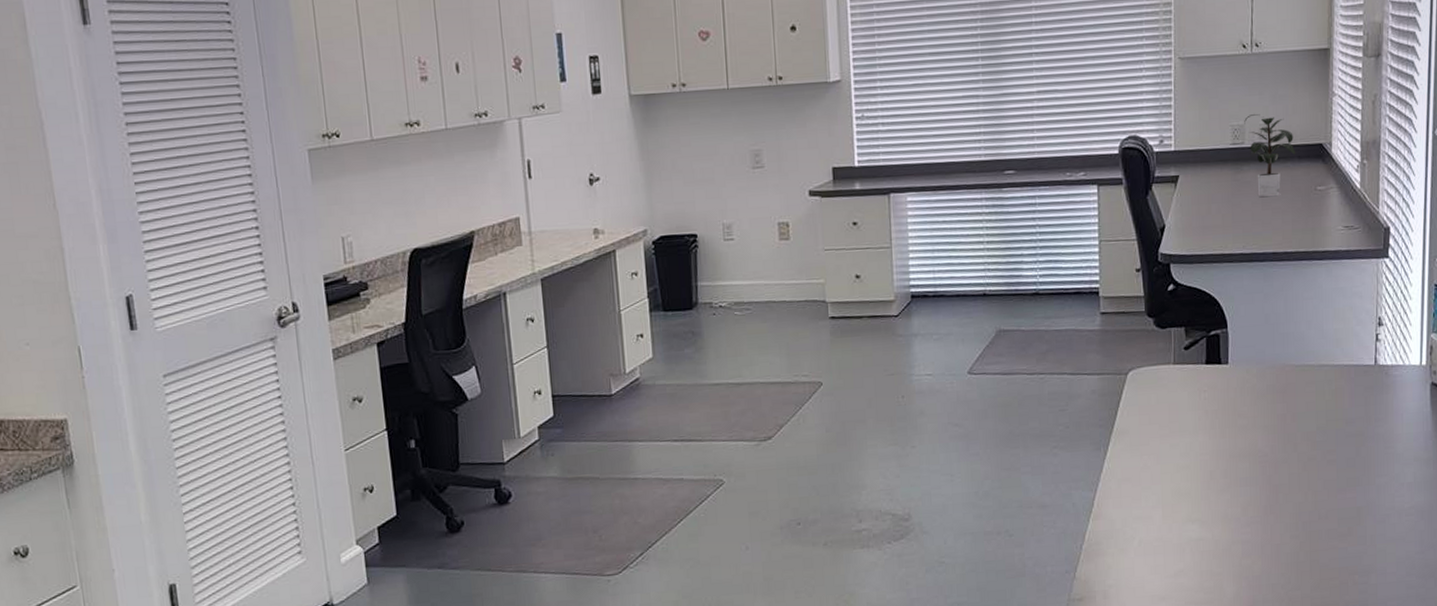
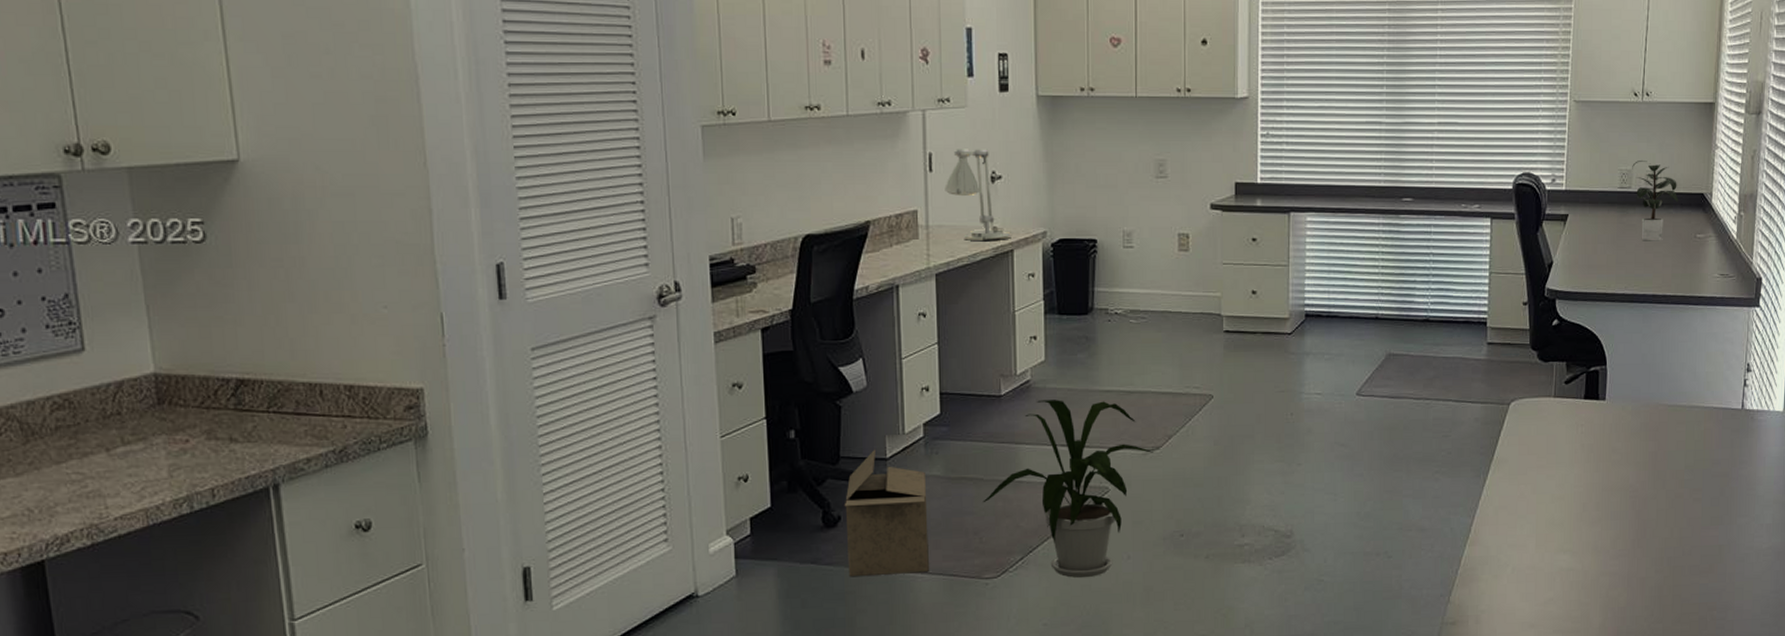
cardboard box: none [466,454,552,580] -> present [844,449,929,577]
desk lamp: none [544,152,613,244] -> present [944,149,1011,242]
house plant: none [600,394,766,571] -> present [983,400,1153,578]

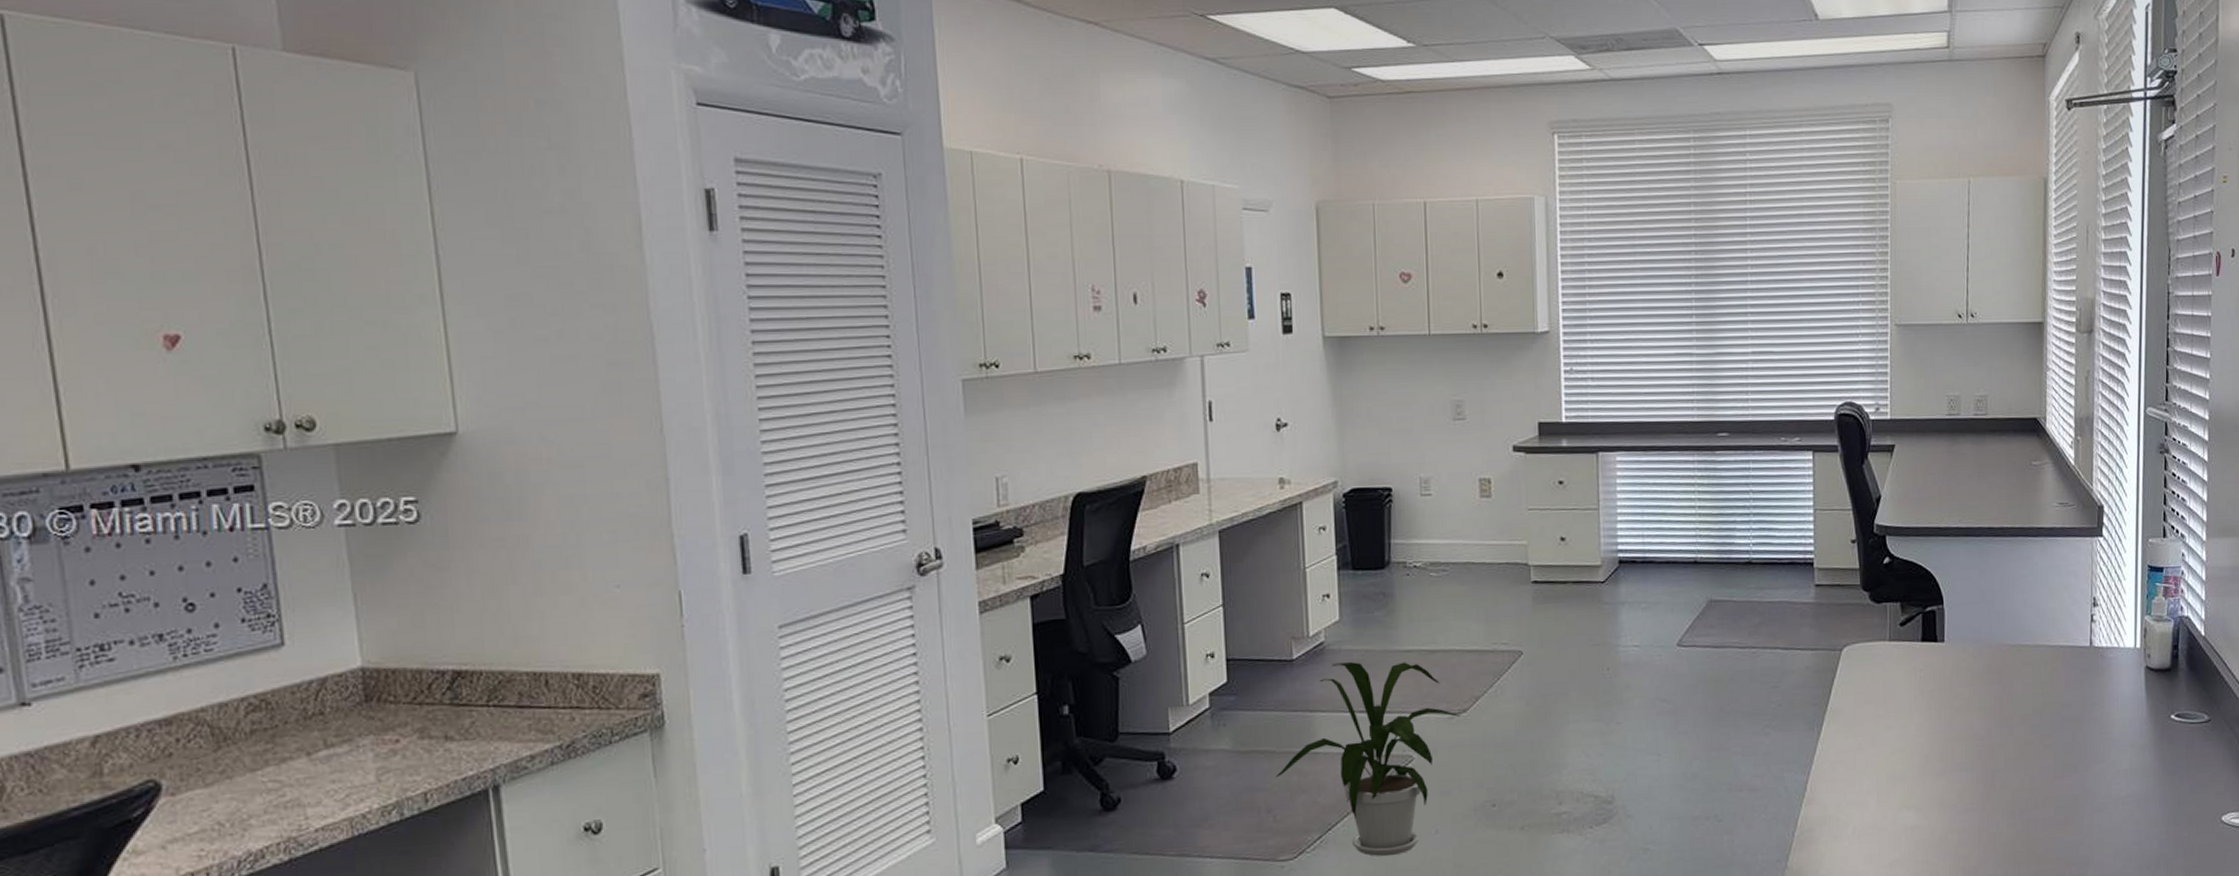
cardboard box: present [844,449,929,577] -> none [1124,723,1219,865]
desk lamp: present [944,149,1011,242] -> none [1226,395,1300,494]
potted plant: present [1629,161,1679,241] -> none [1958,385,2011,471]

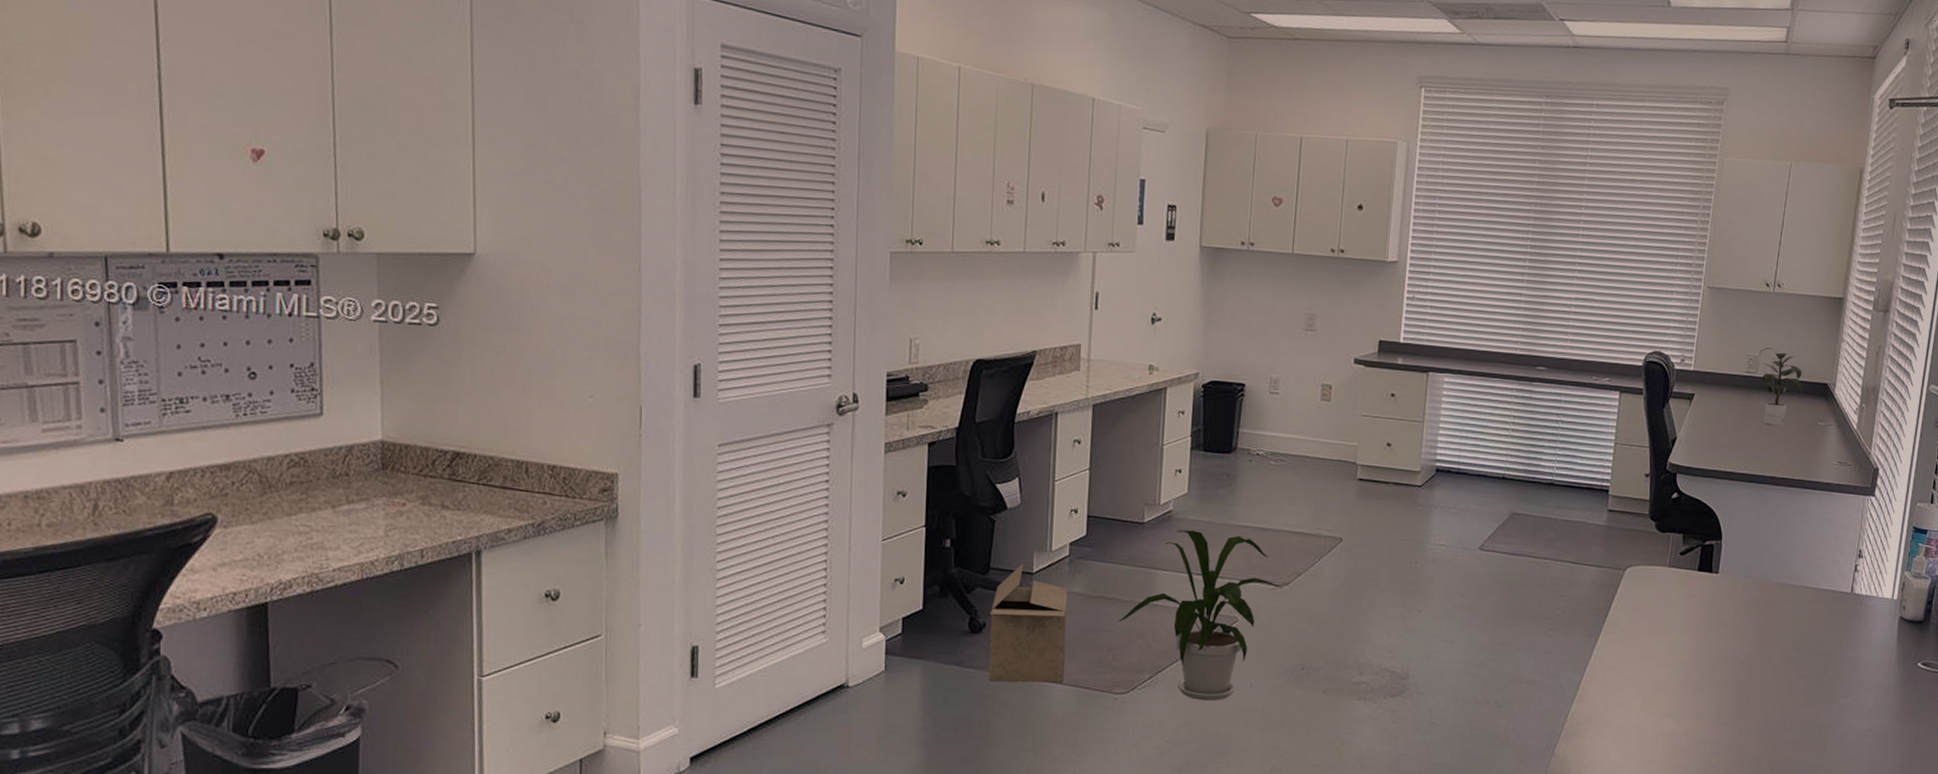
cardboard box: none [1124,723,1219,865] -> present [988,563,1068,683]
potted plant: none [1958,385,2011,471] -> present [1756,348,1803,426]

